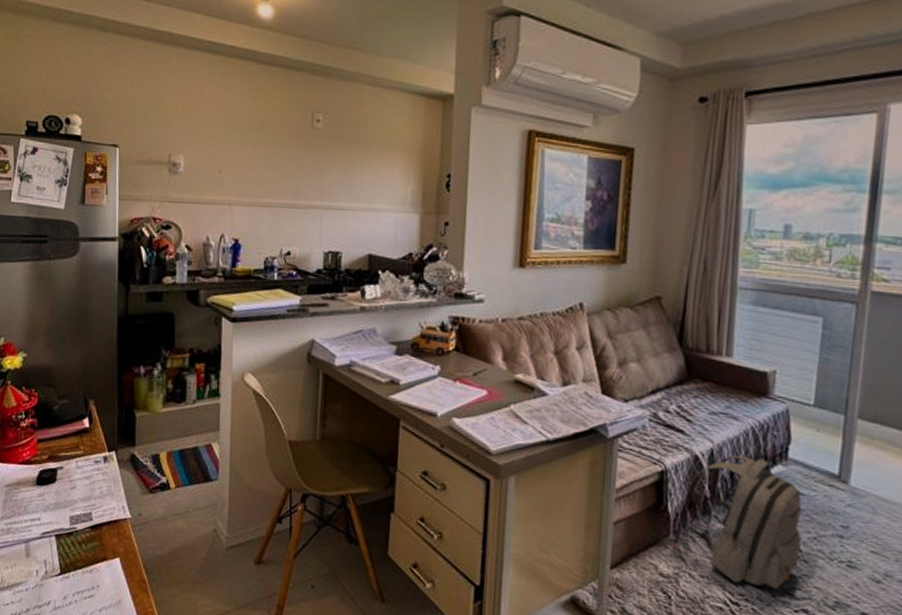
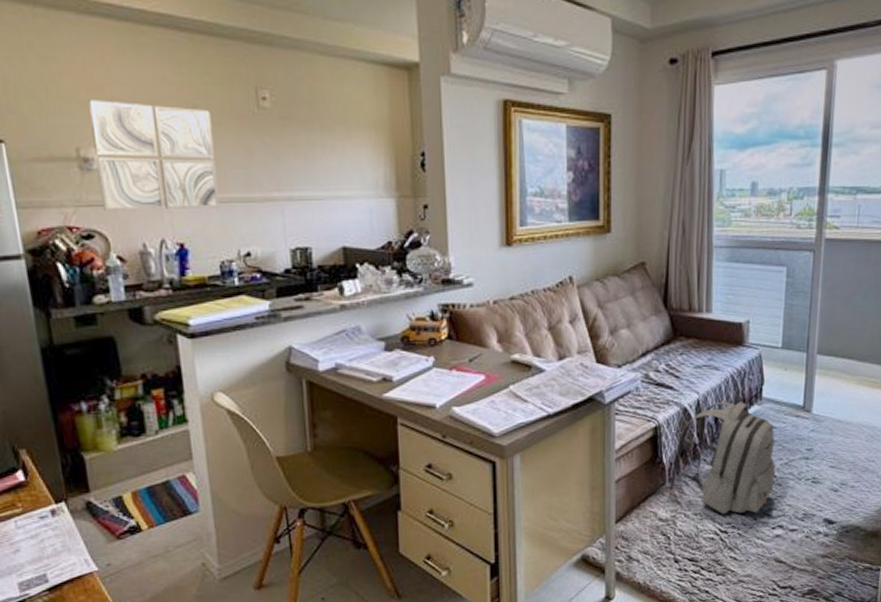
wall art: none [181,116,274,212] -> present [89,100,220,212]

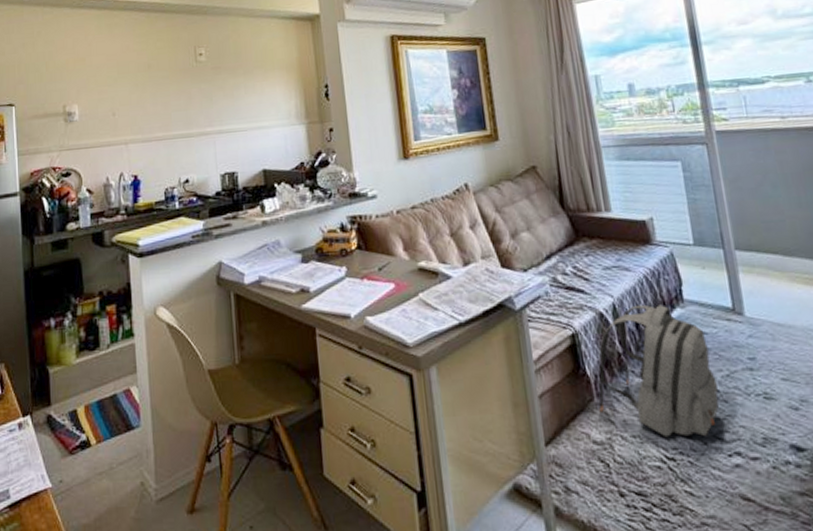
wall art: present [89,100,220,212] -> none [75,67,165,153]

